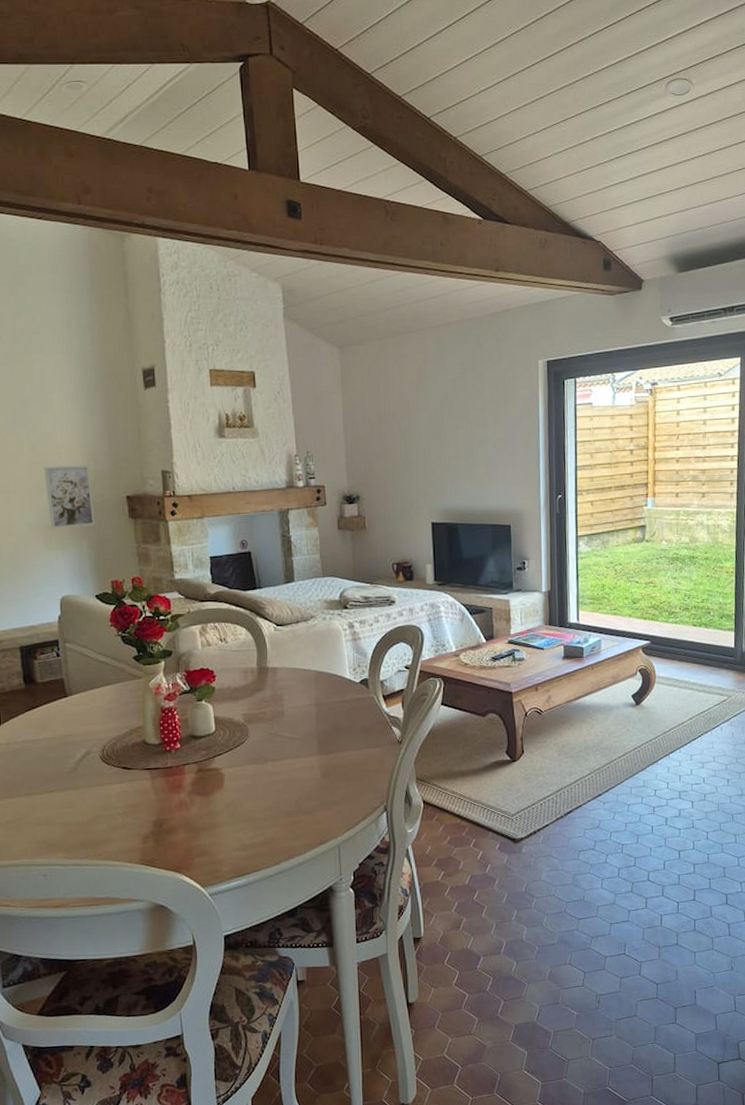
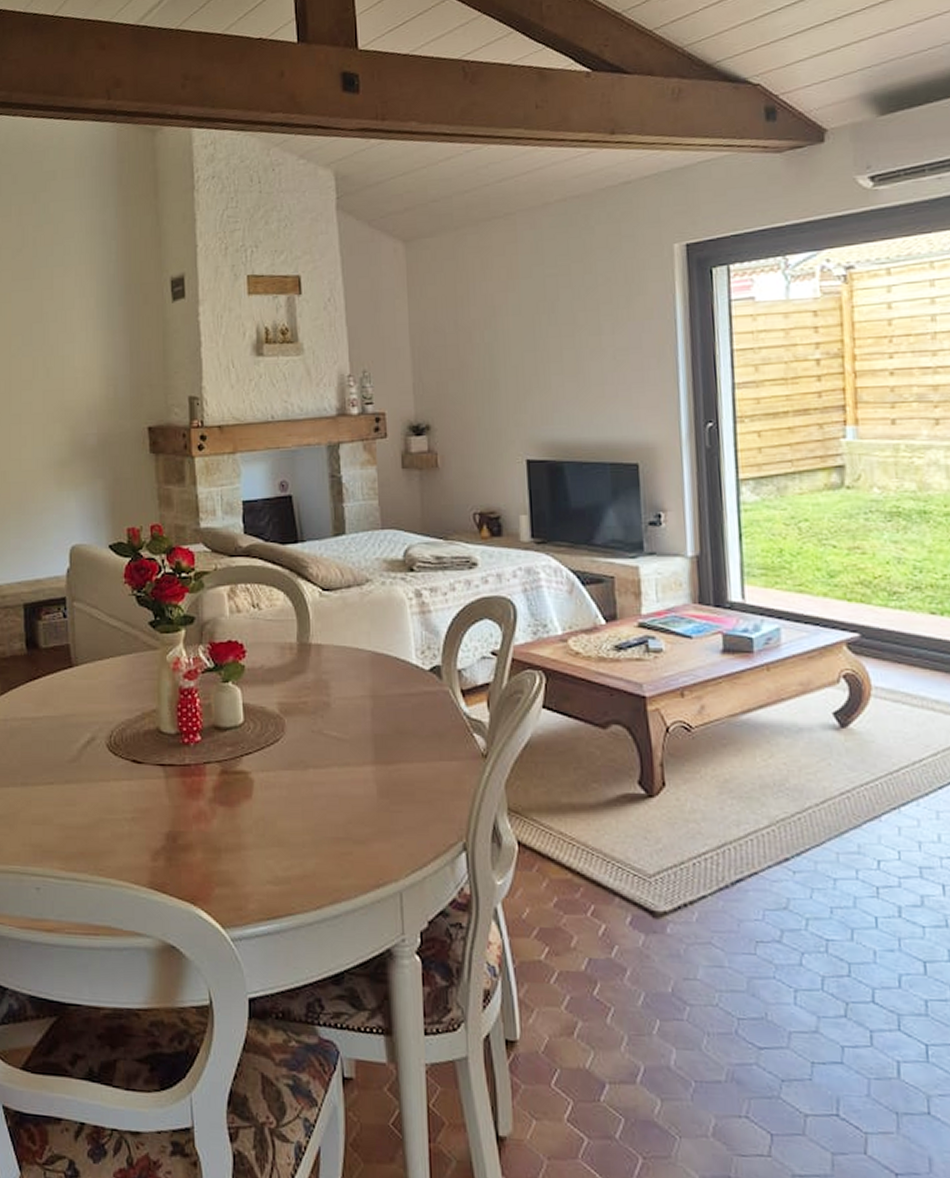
wall art: present [44,465,96,529] -> none [59,391,112,465]

